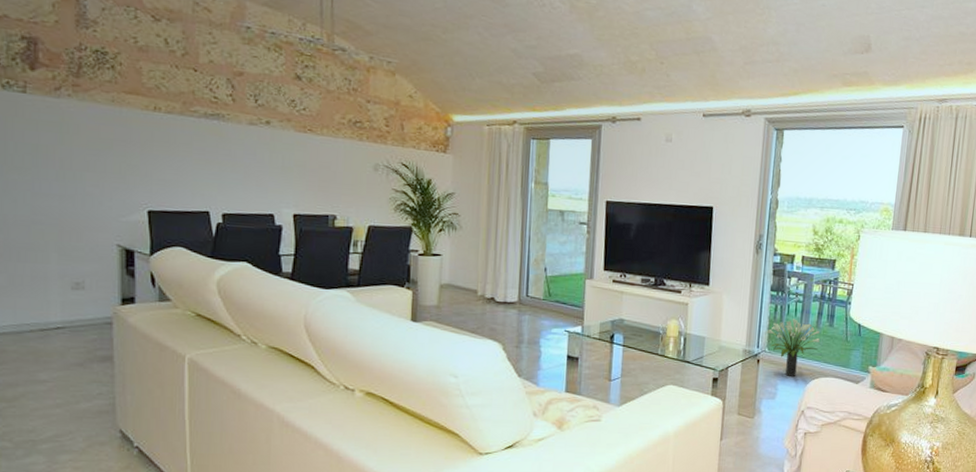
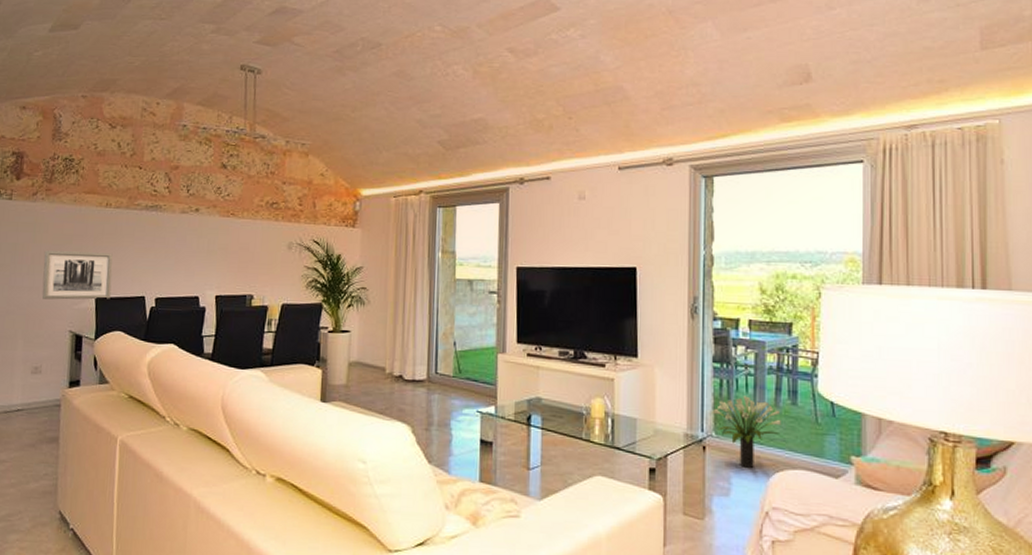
wall art: none [76,155,167,213] -> present [42,251,113,300]

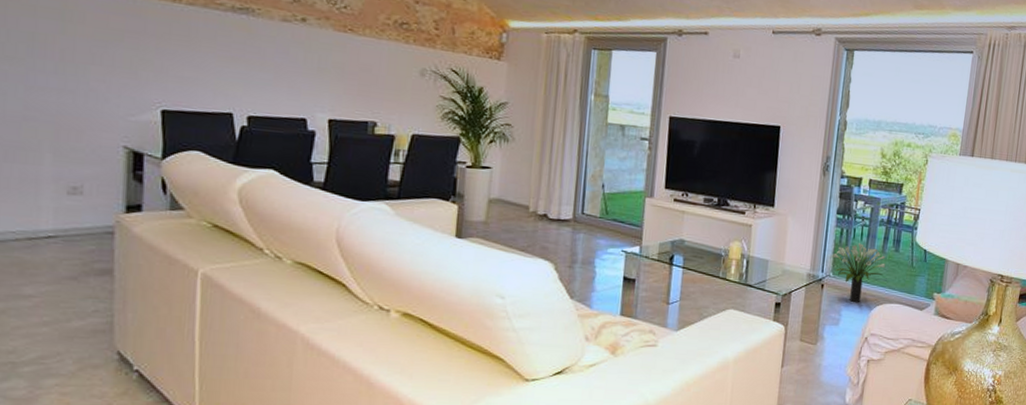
wall art: present [42,251,113,300] -> none [79,46,186,113]

